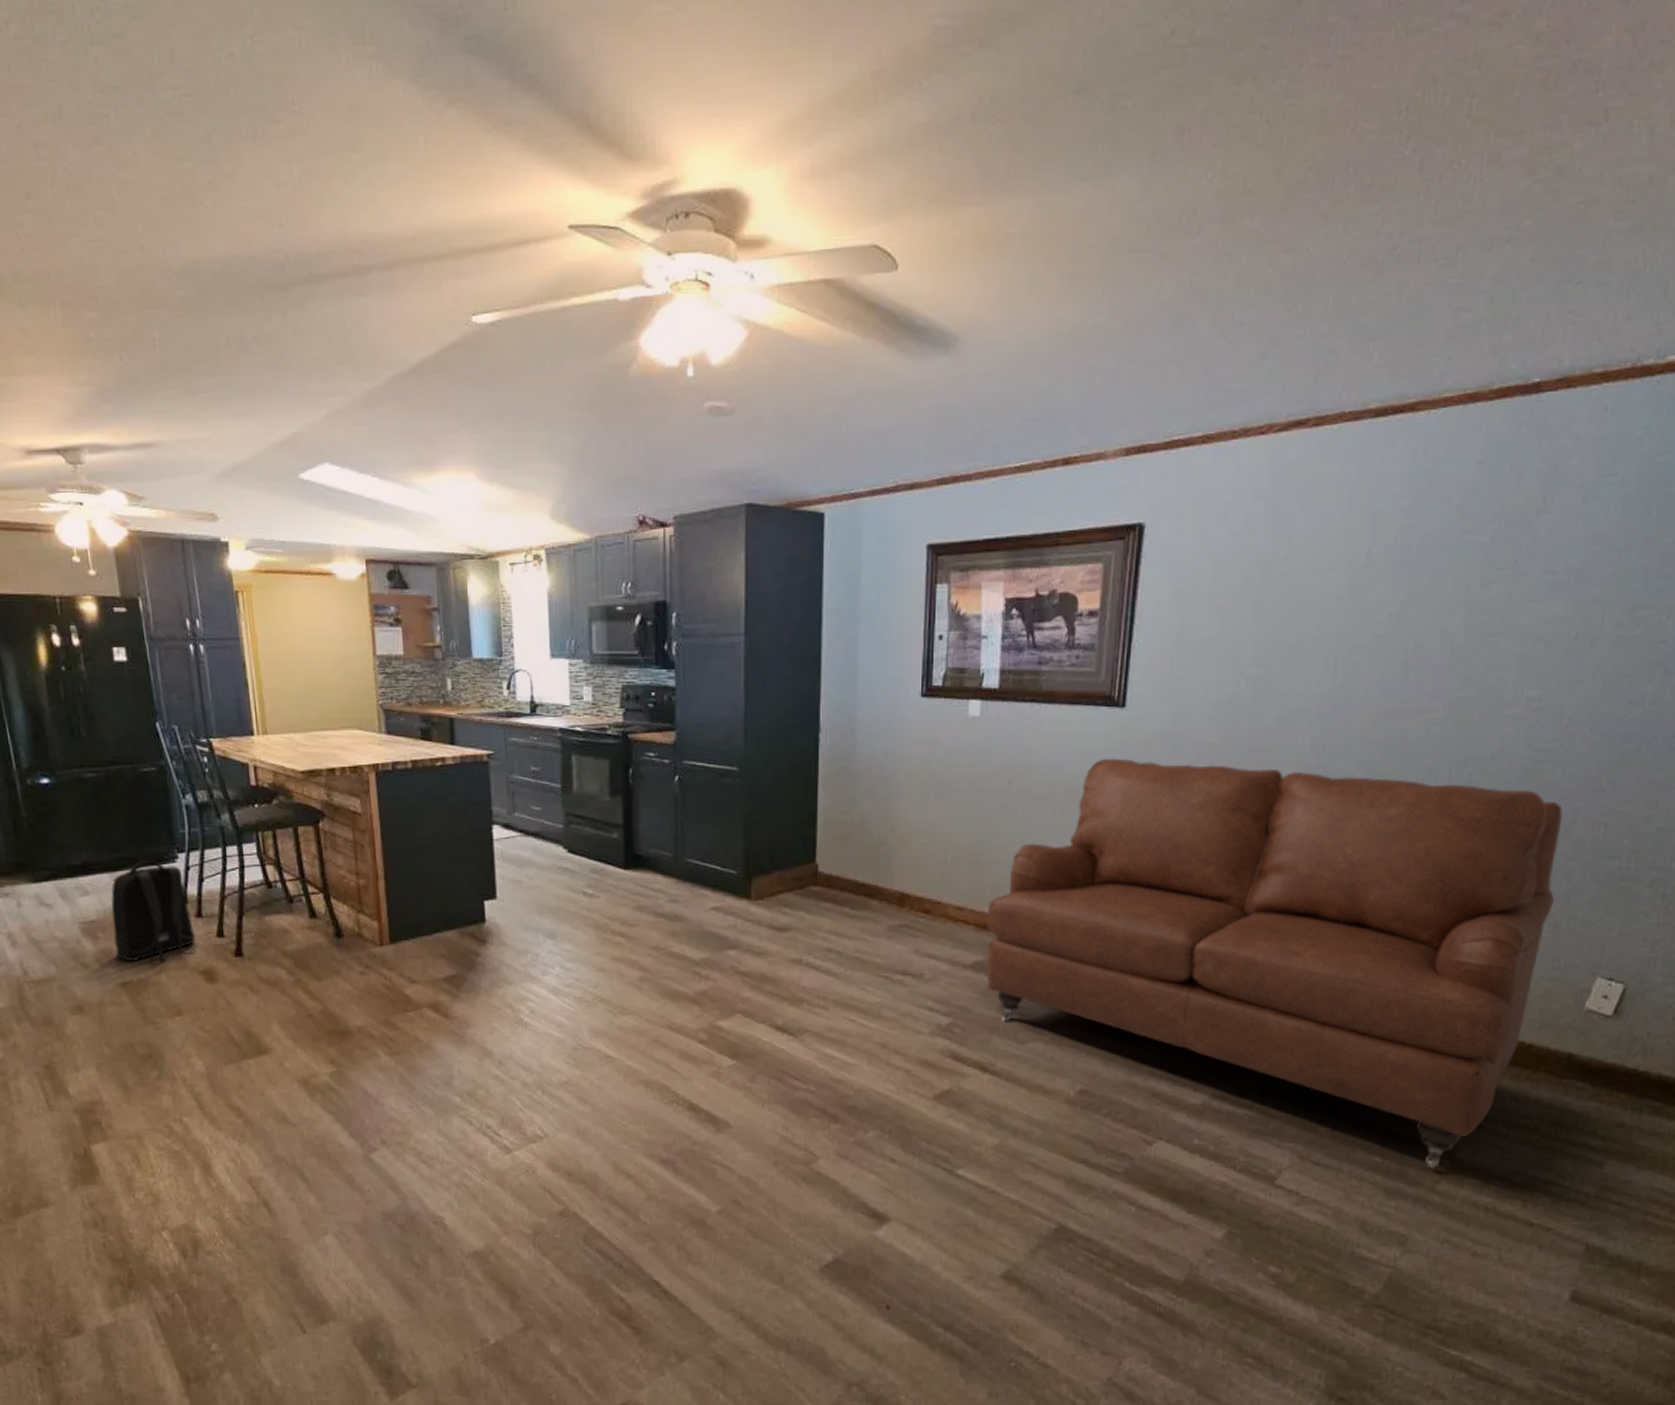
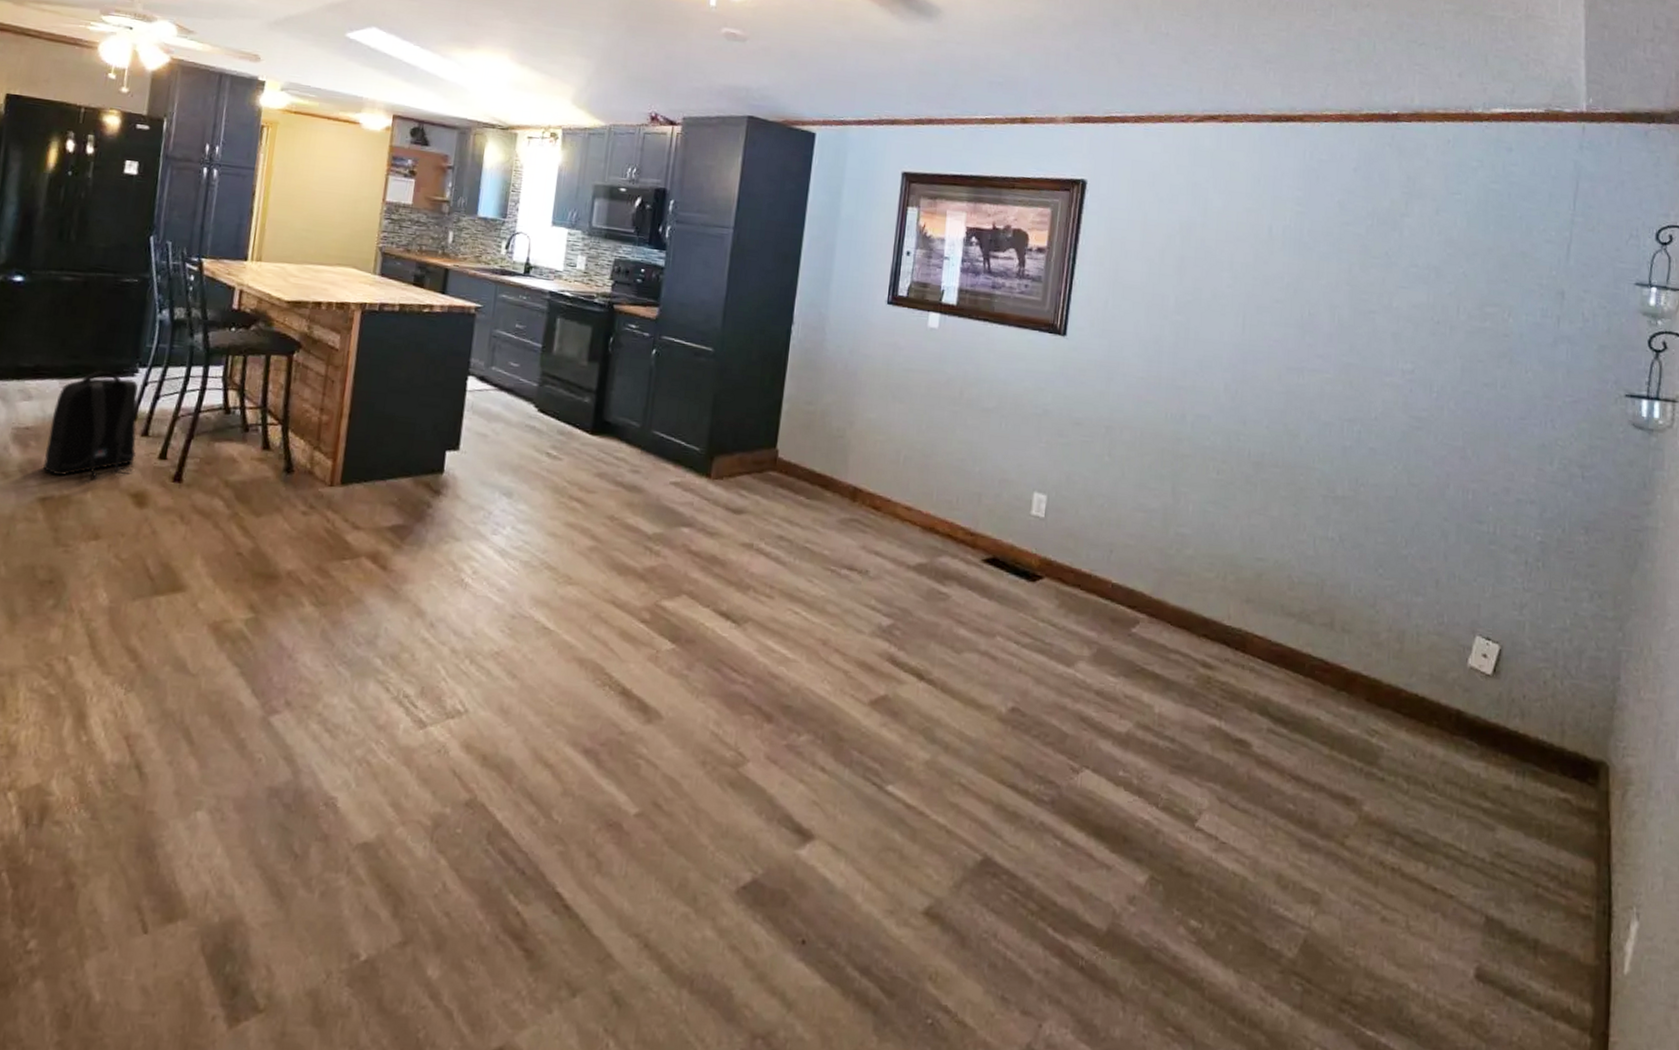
sofa: present [986,758,1563,1169] -> none [929,380,1437,822]

